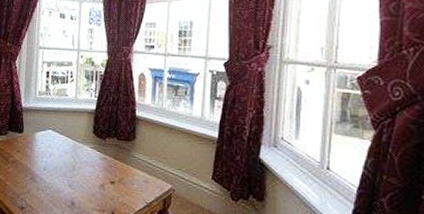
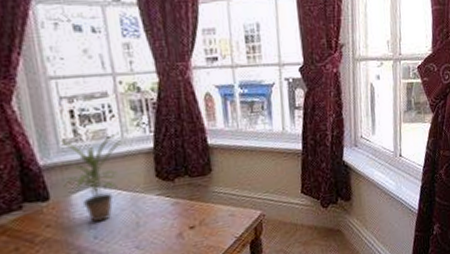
potted plant: none [32,91,75,158] -> present [56,132,122,223]

